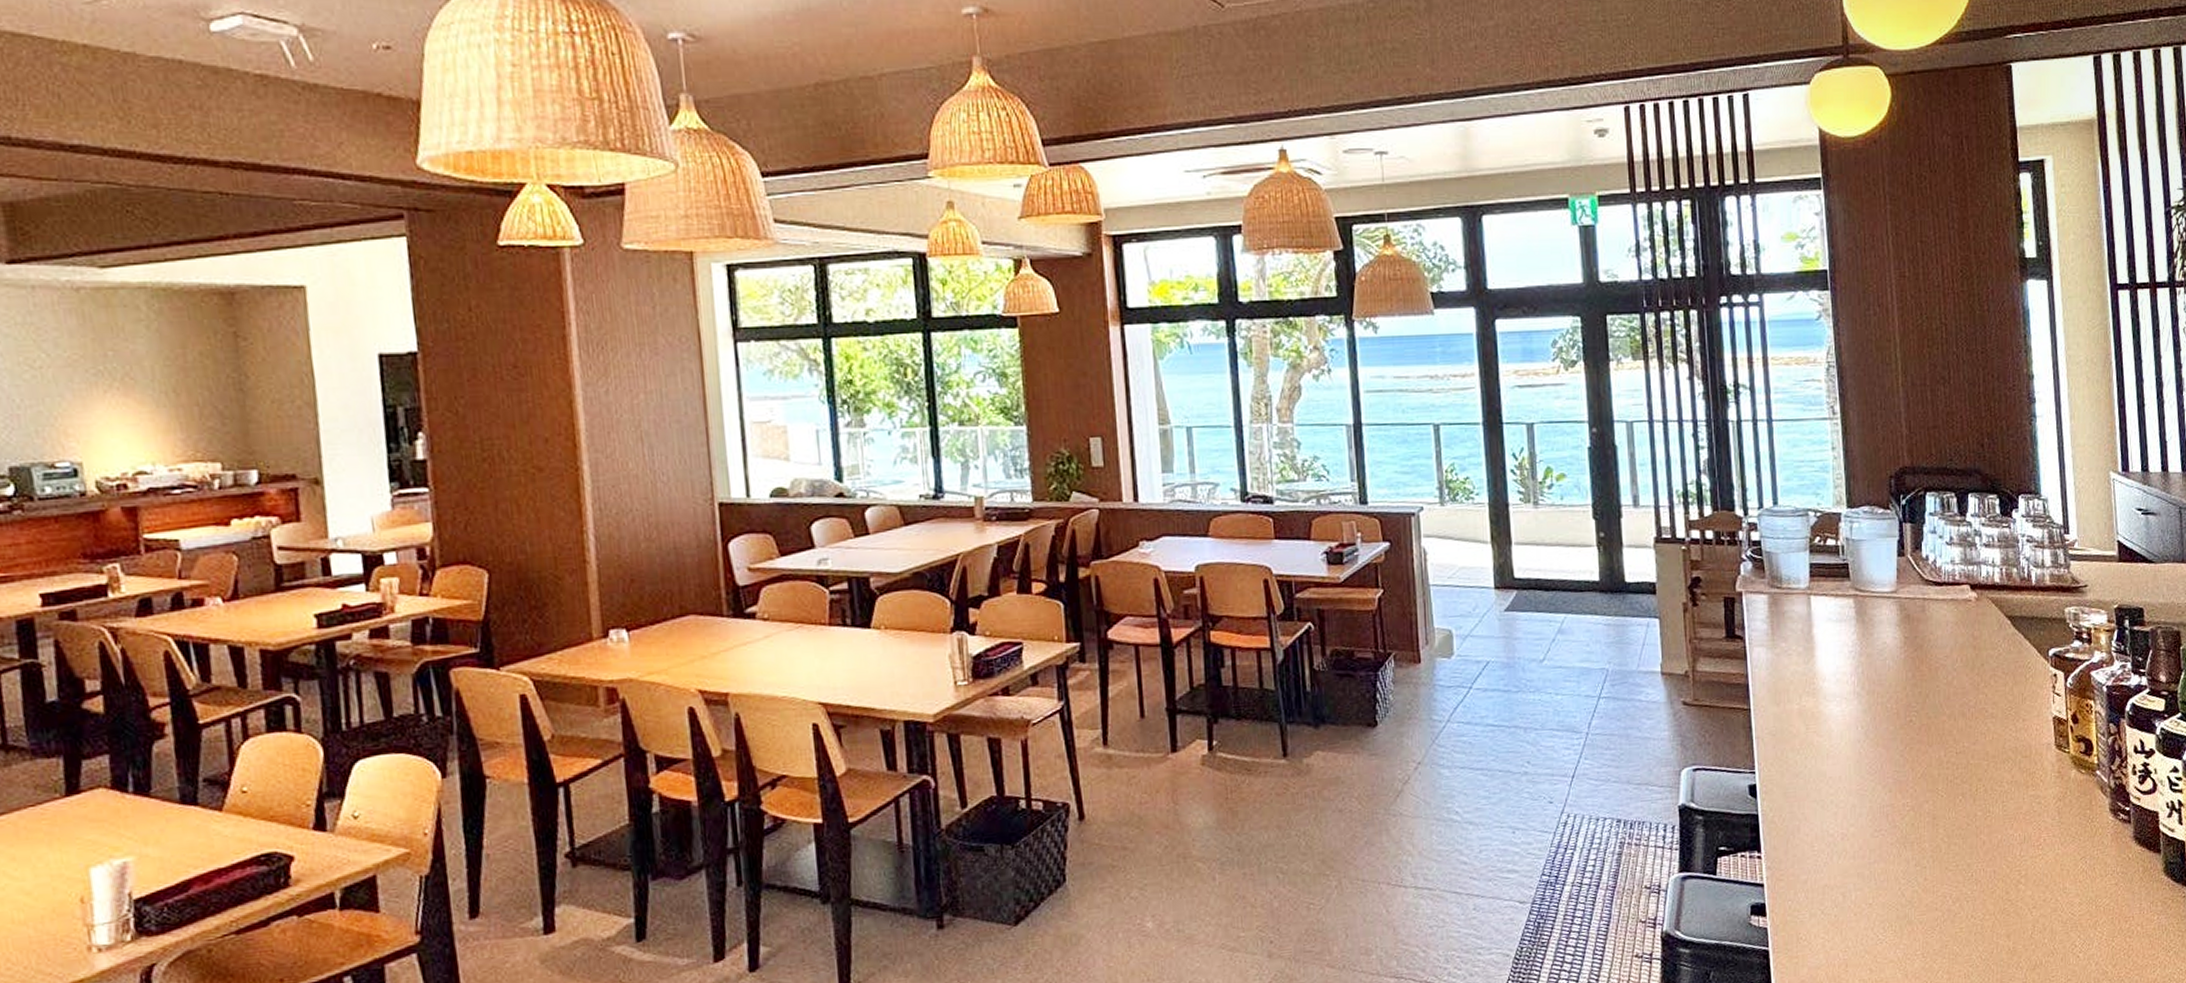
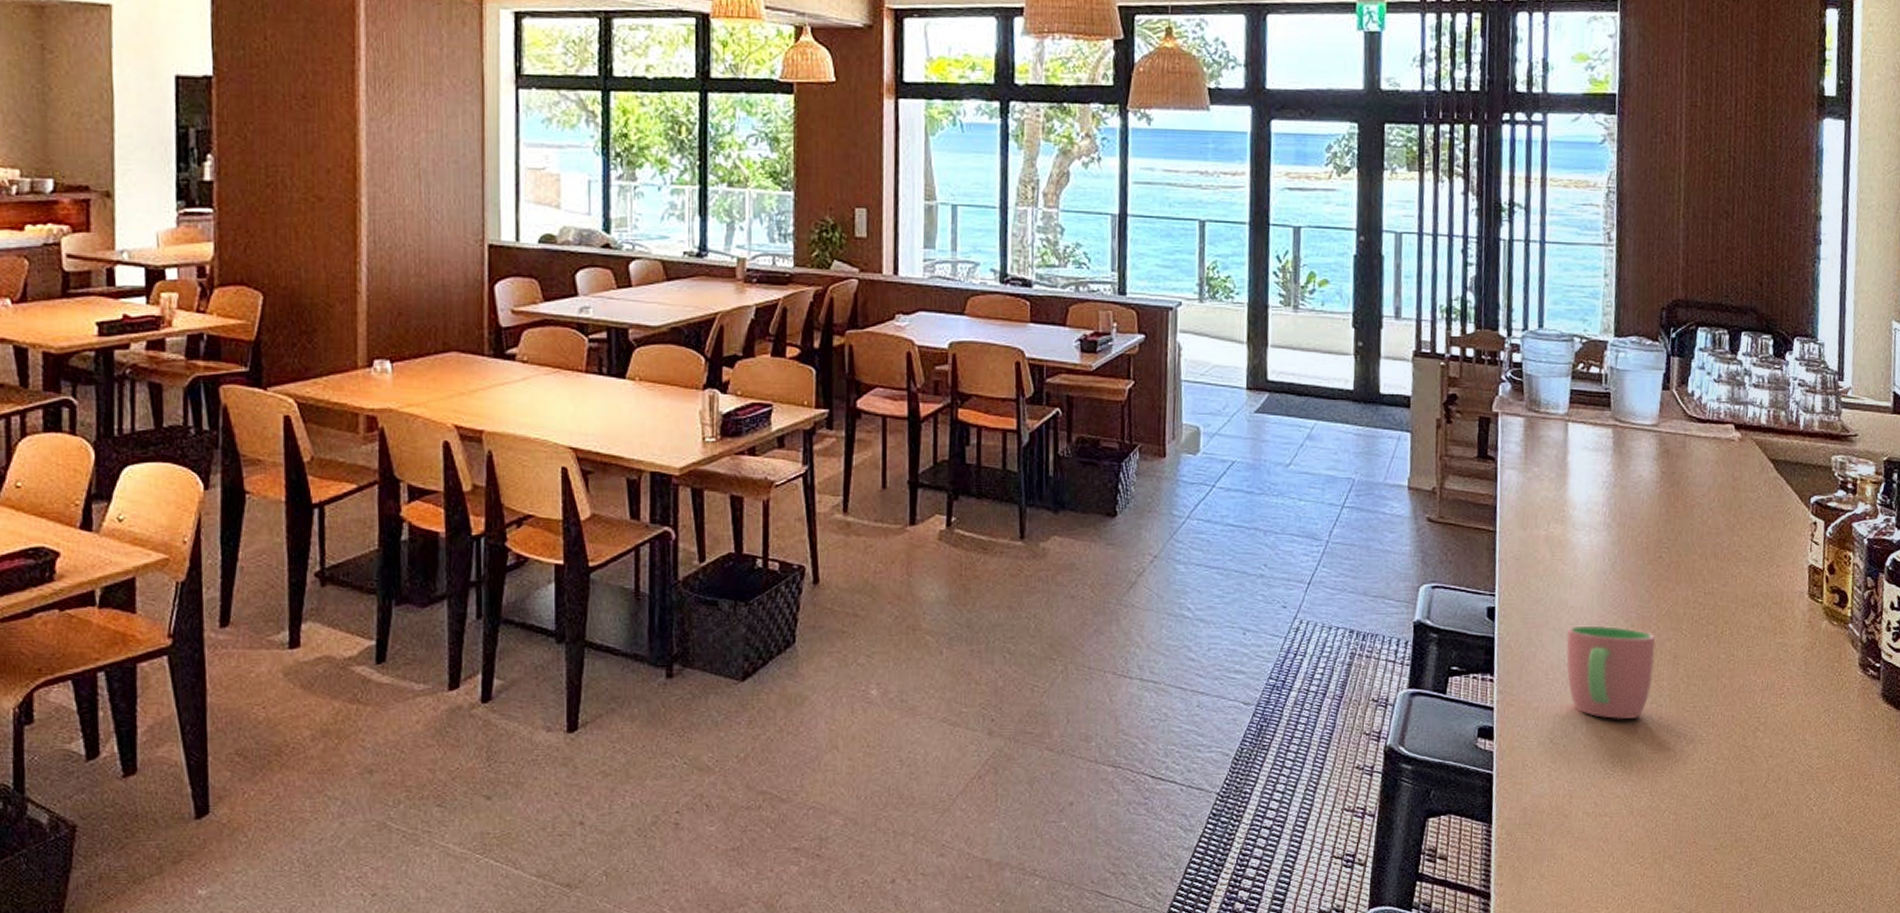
cup: none [1827,793,1914,885] -> present [1566,625,1656,720]

